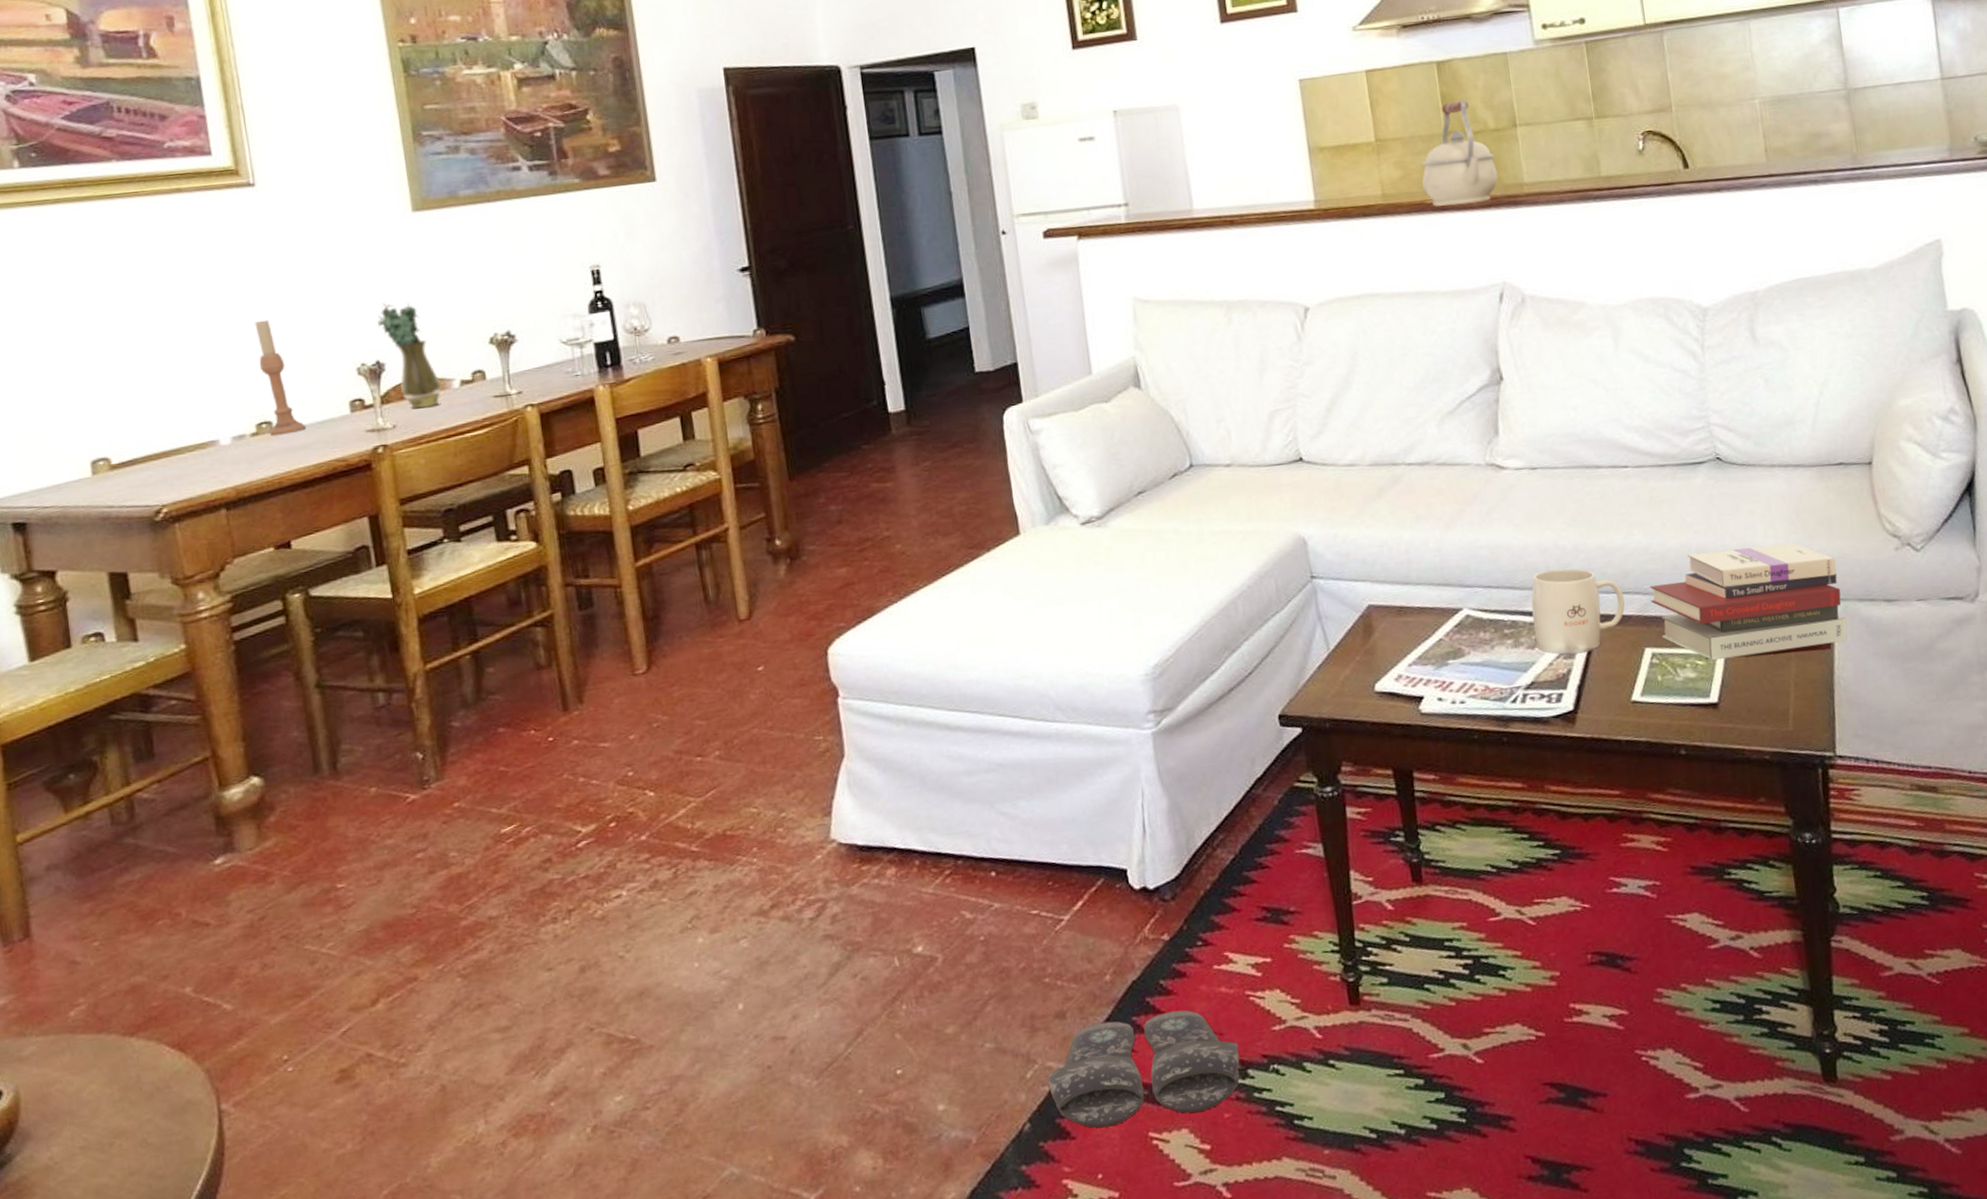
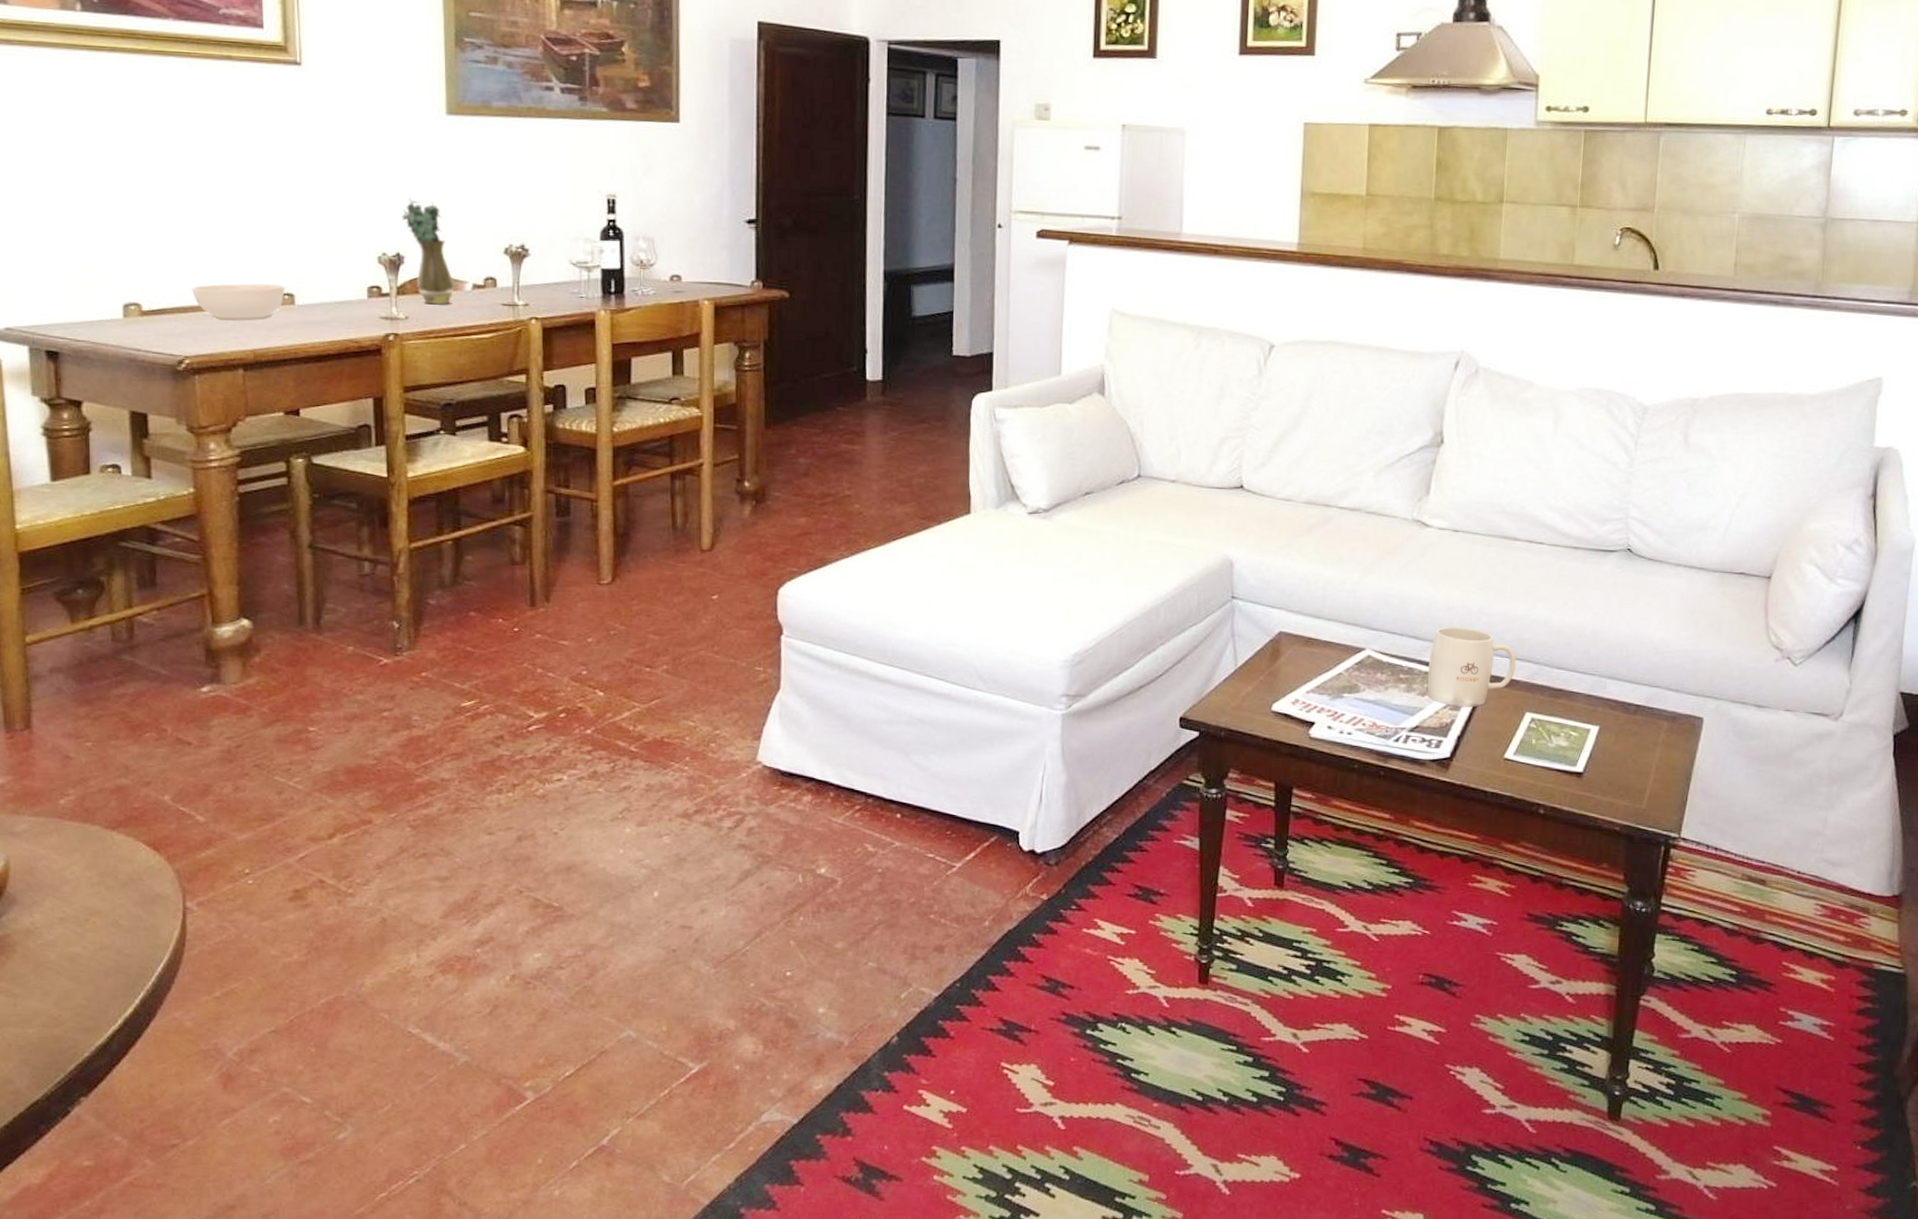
bowl: none [161,414,262,461] -> present [191,283,285,321]
candlestick: present [255,319,306,436] -> none [287,196,325,309]
slippers: present [1048,1010,1240,1128] -> none [919,961,1093,1053]
kettle: present [1422,100,1498,206] -> none [1403,168,1477,271]
books: present [1650,543,1848,661] -> none [1540,634,1718,742]

